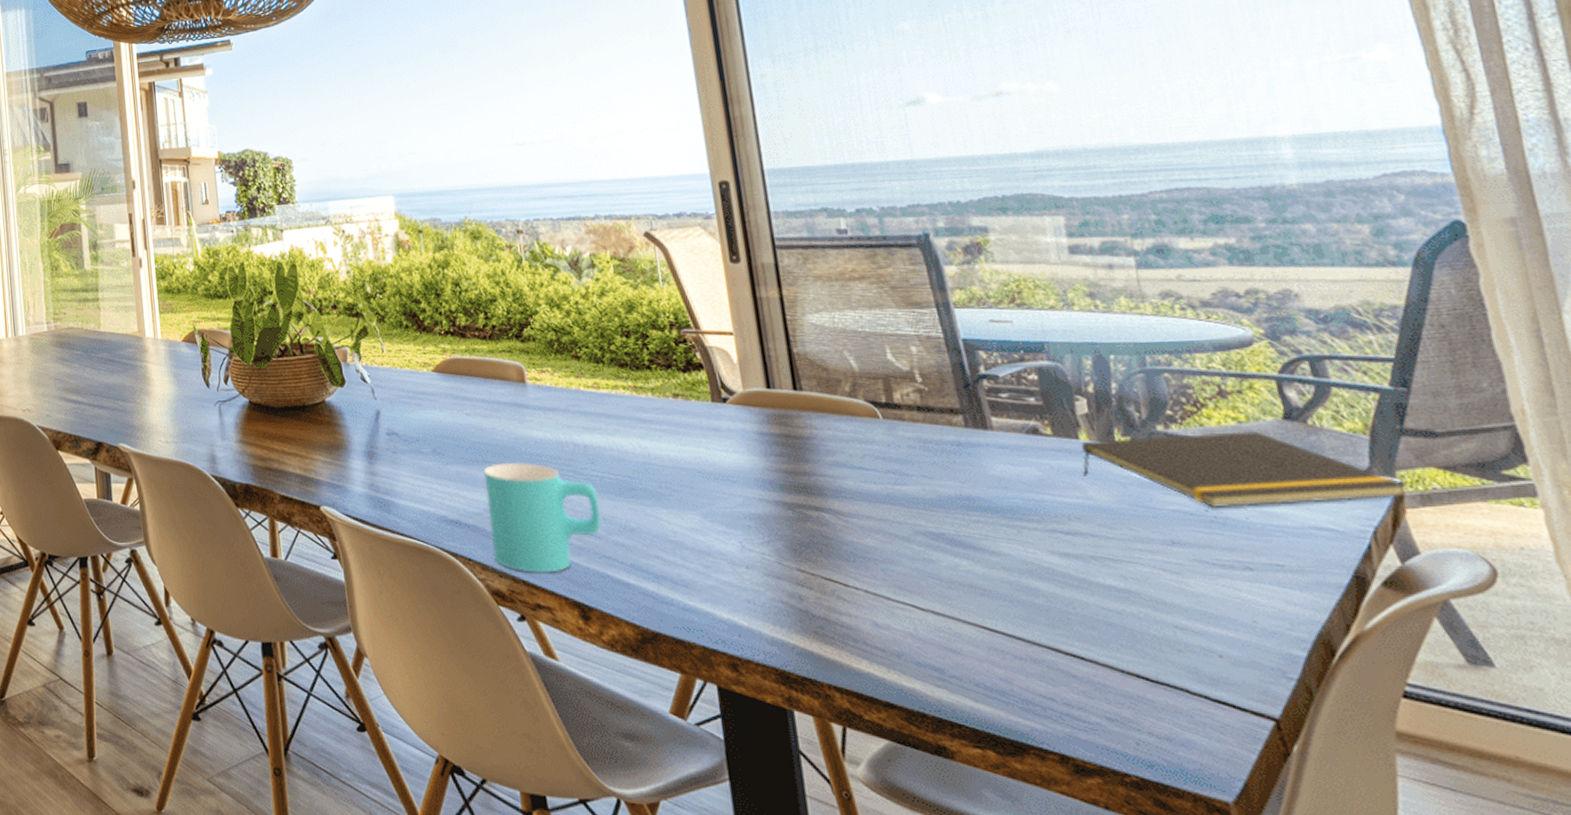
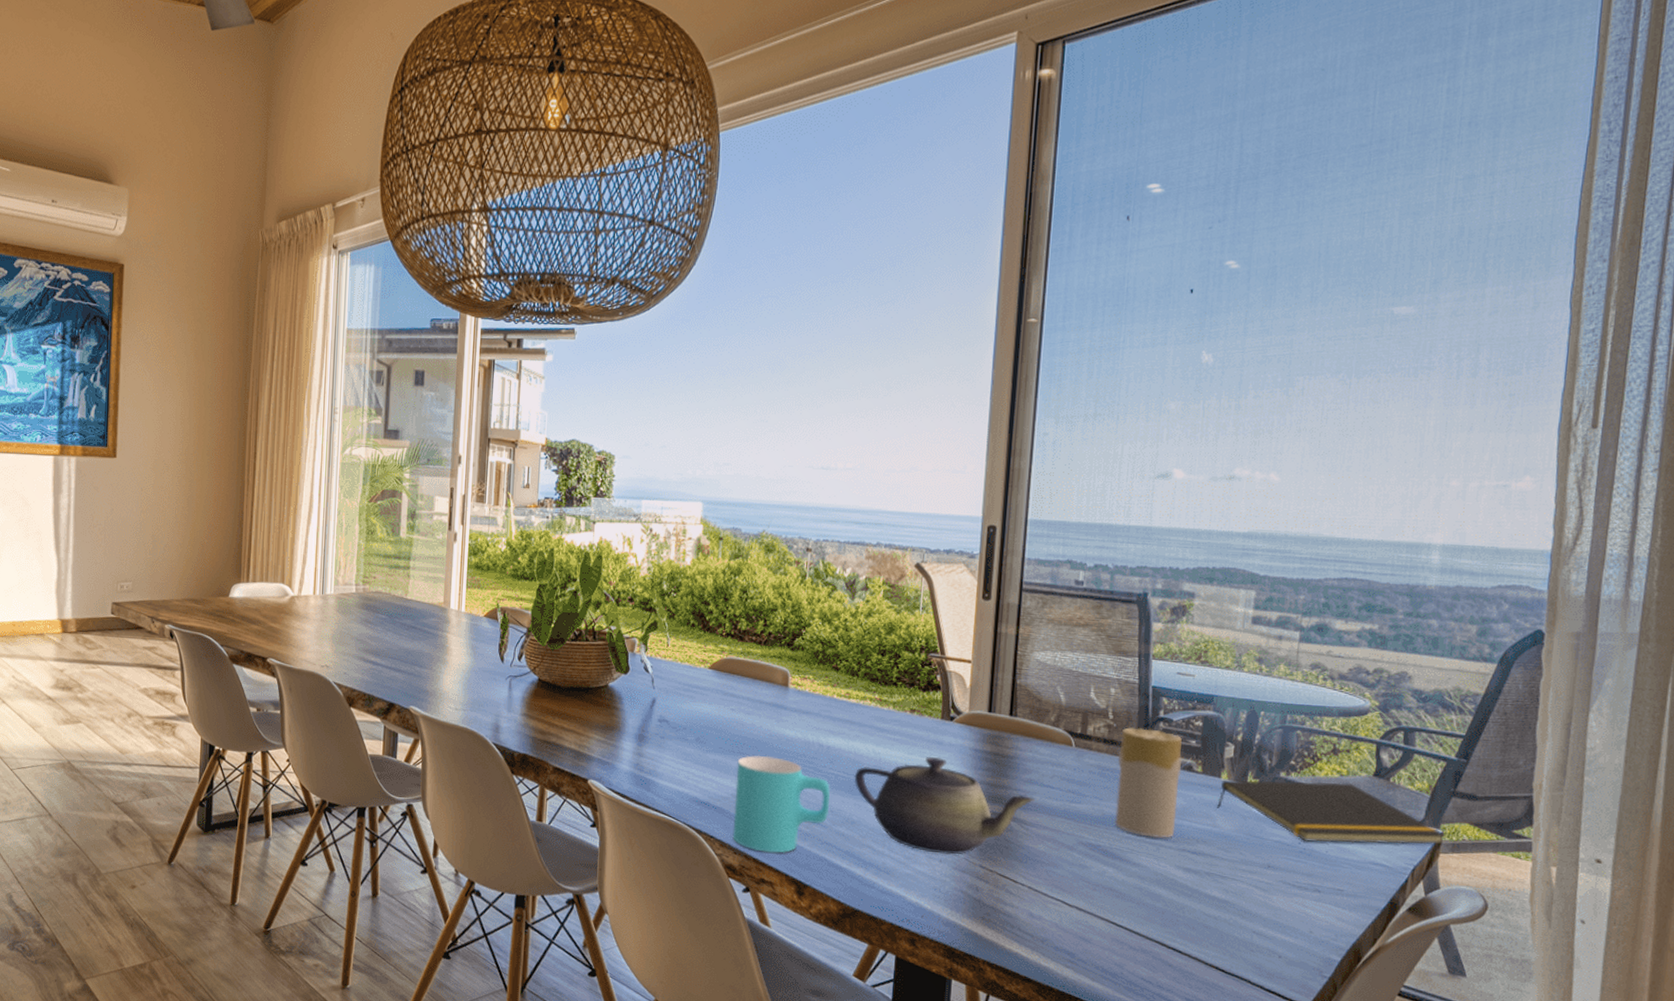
teapot: none [622,445,848,559] -> present [854,756,1035,855]
candle: none [936,389,1037,518] -> present [1115,727,1182,838]

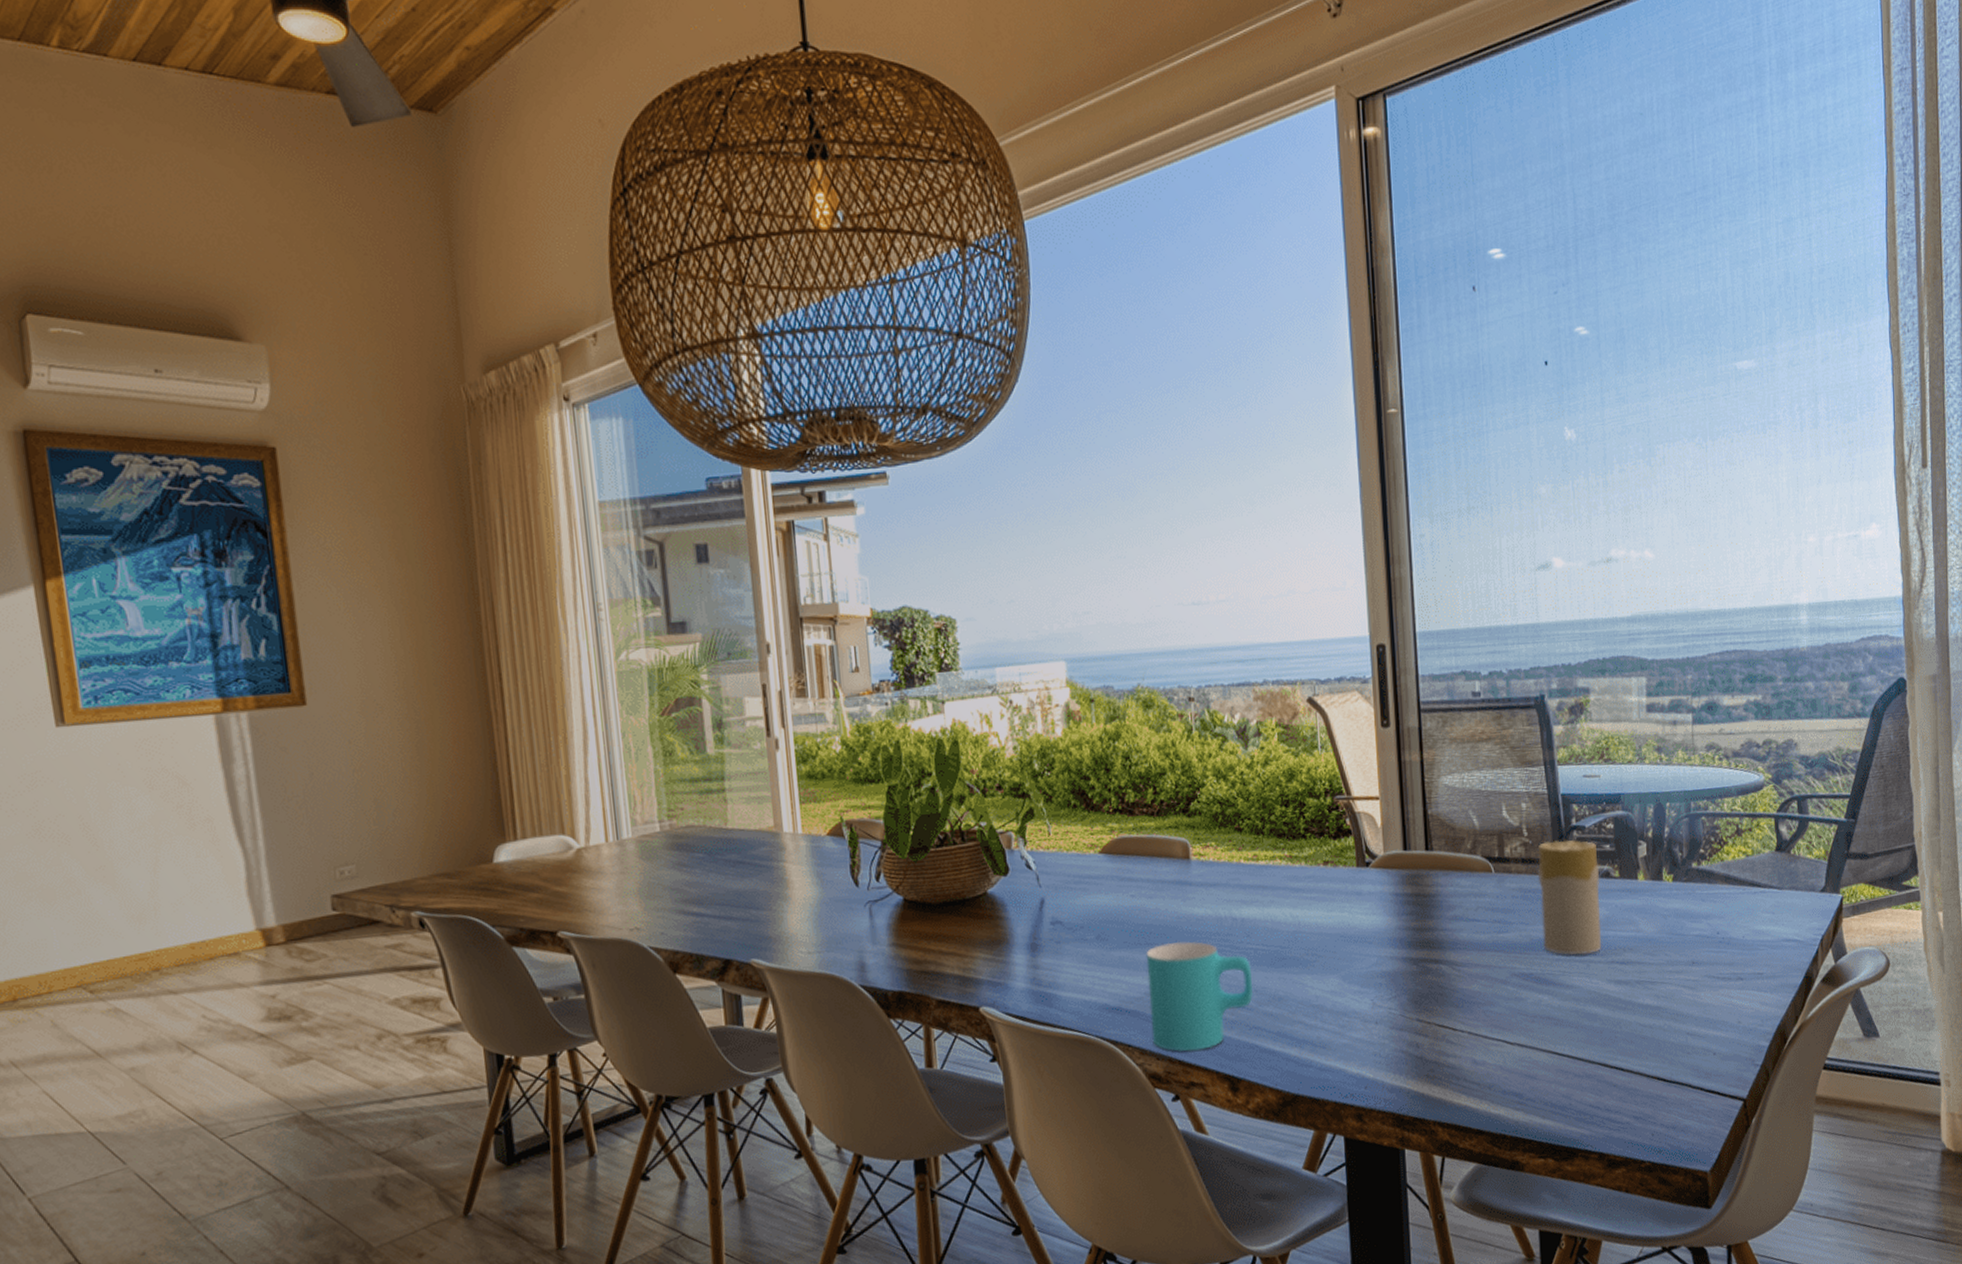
teapot: present [854,756,1035,855] -> none [1274,908,1462,1016]
notepad: present [1217,780,1446,845] -> none [1638,862,1846,931]

